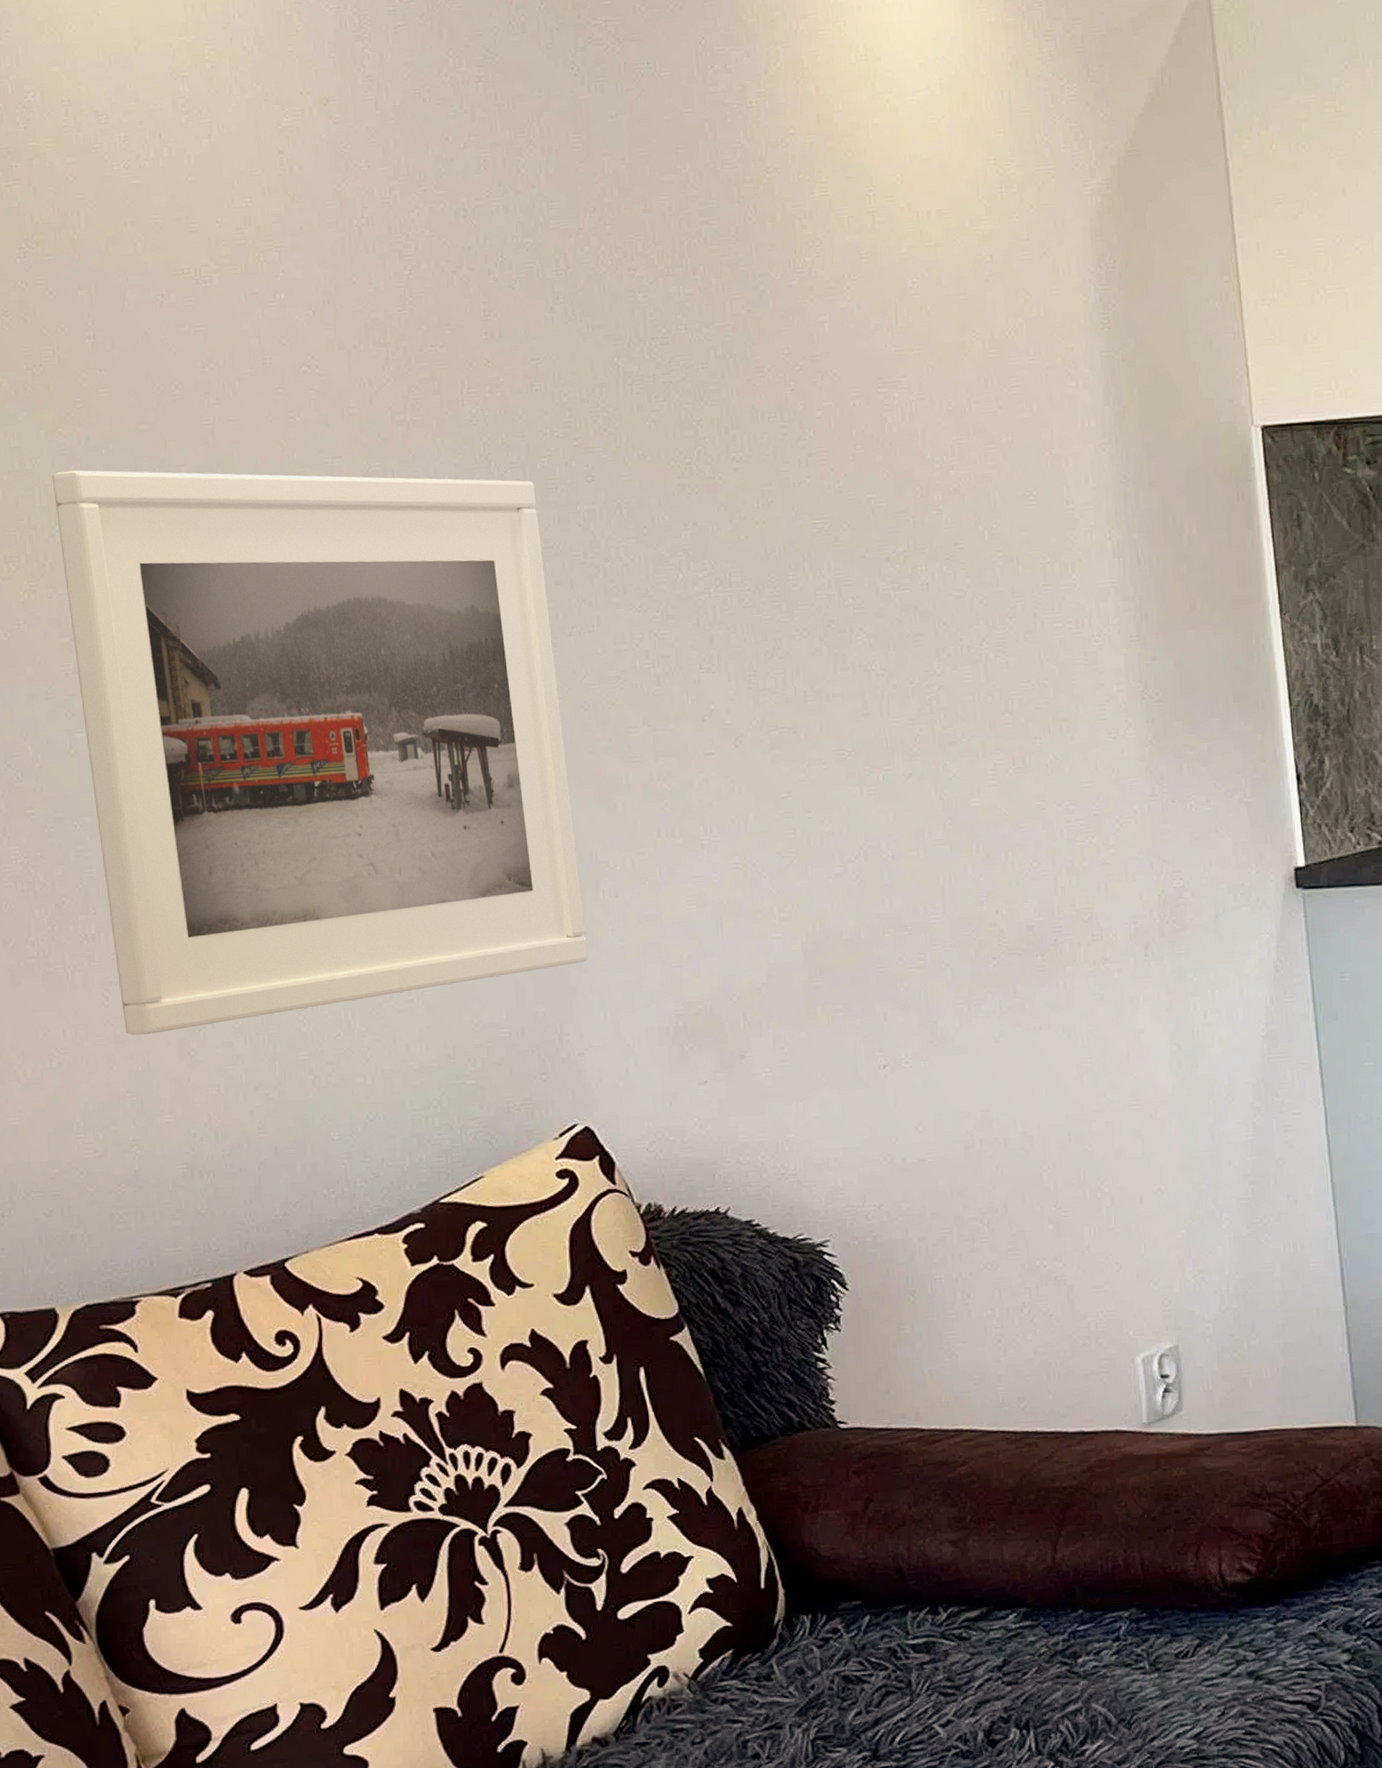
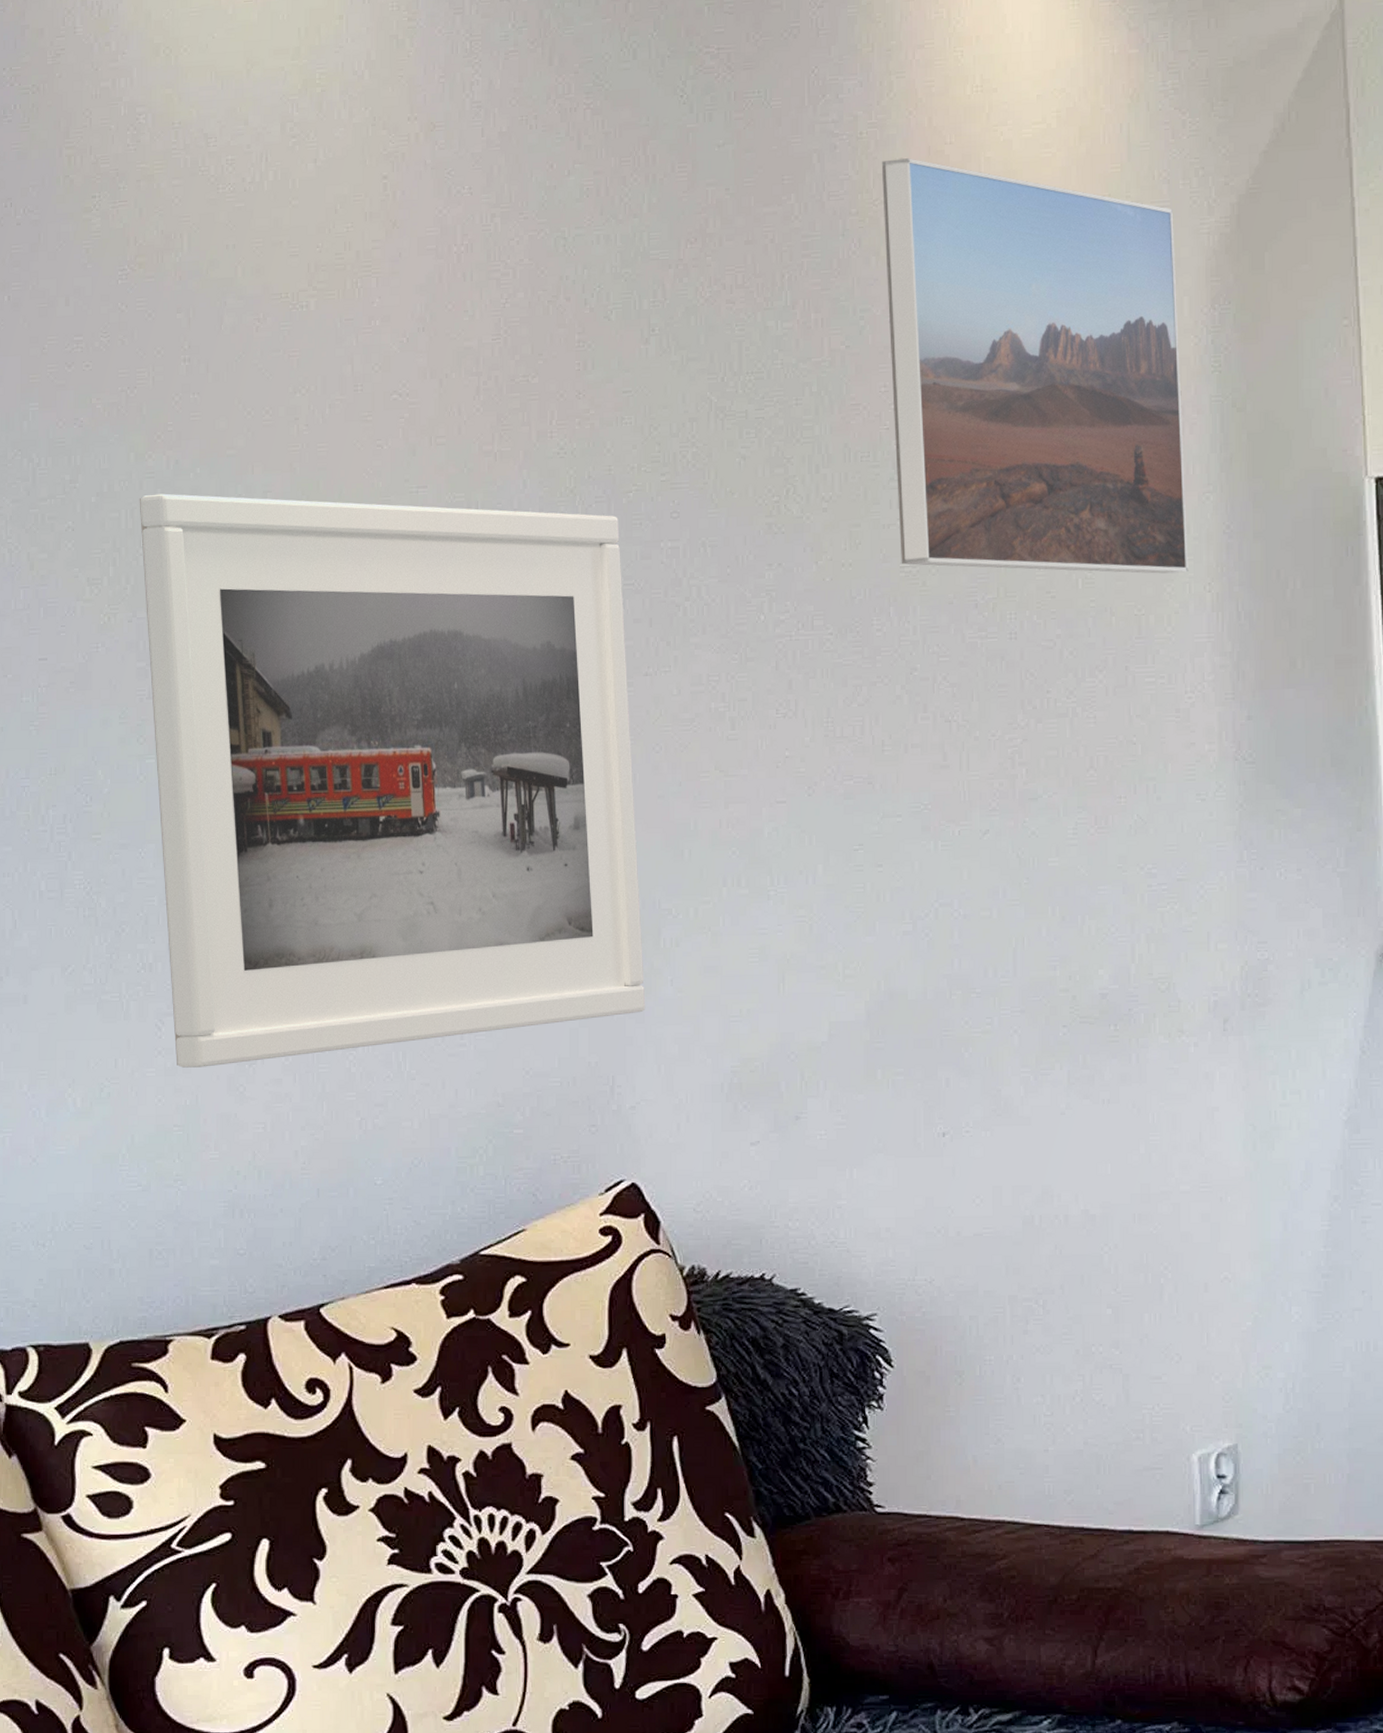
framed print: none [772,126,1089,524] -> present [881,158,1189,574]

